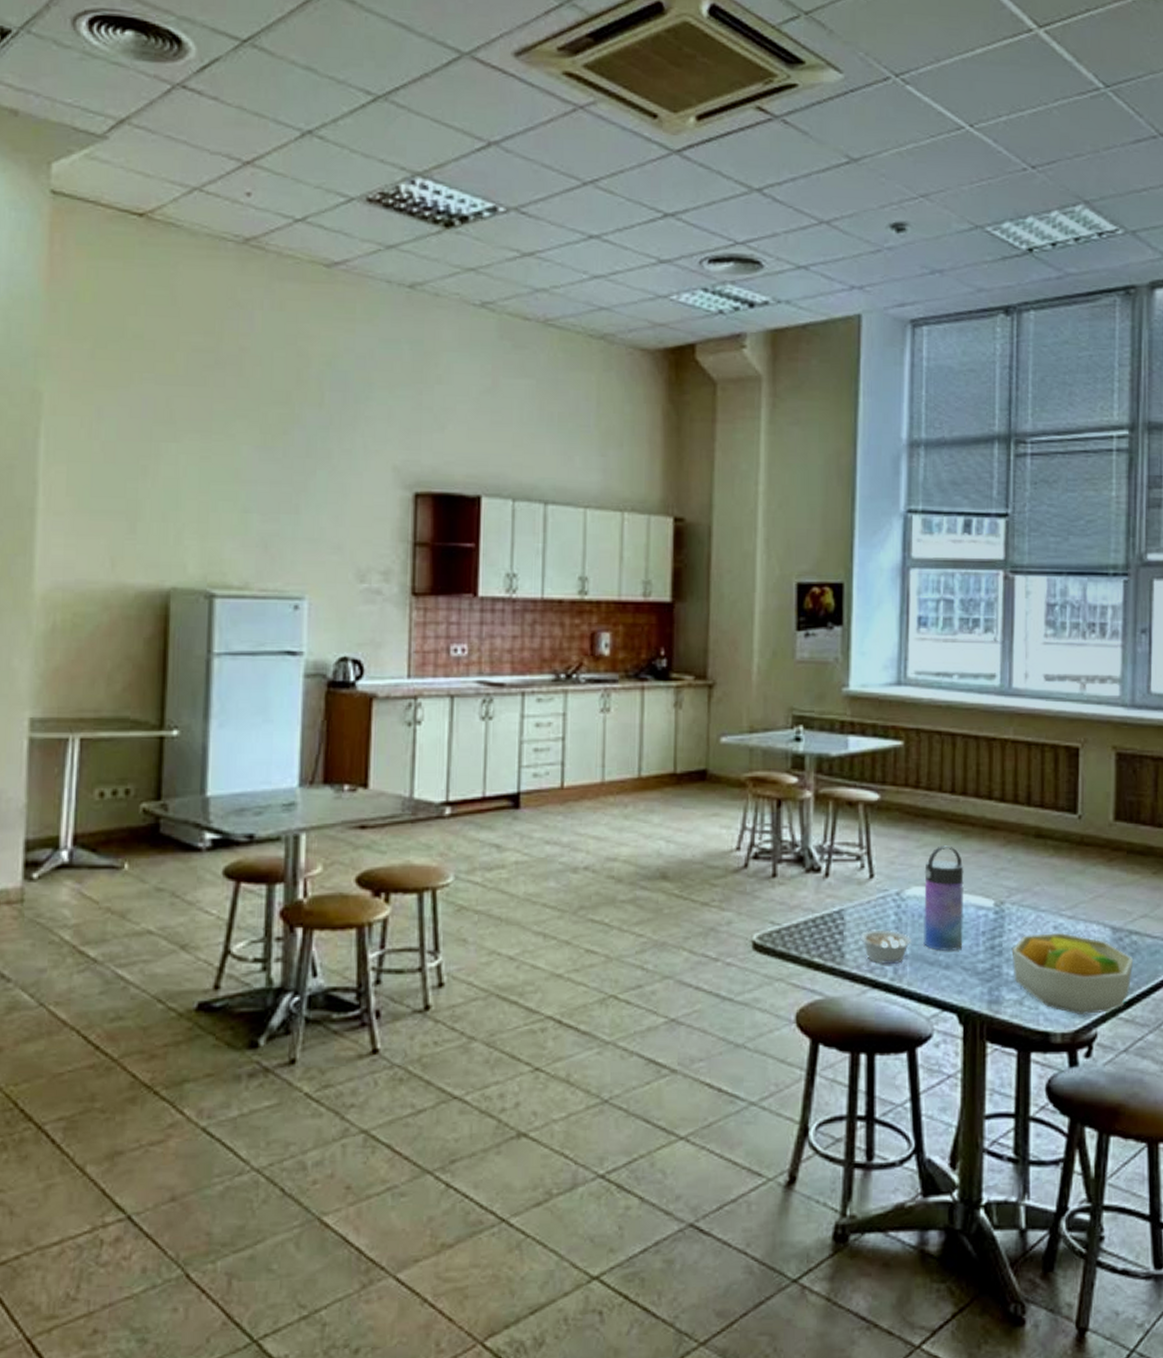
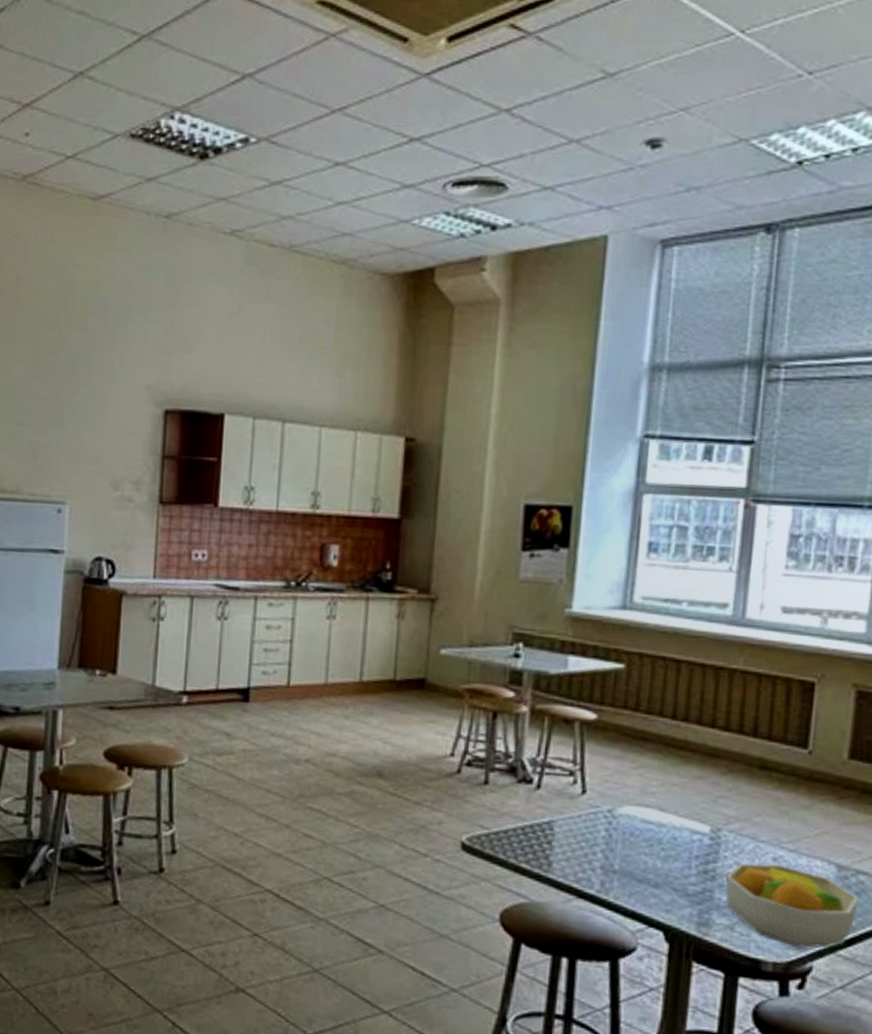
legume: present [858,929,912,965] -> none [567,842,621,879]
water bottle: present [924,845,964,951] -> none [633,768,681,871]

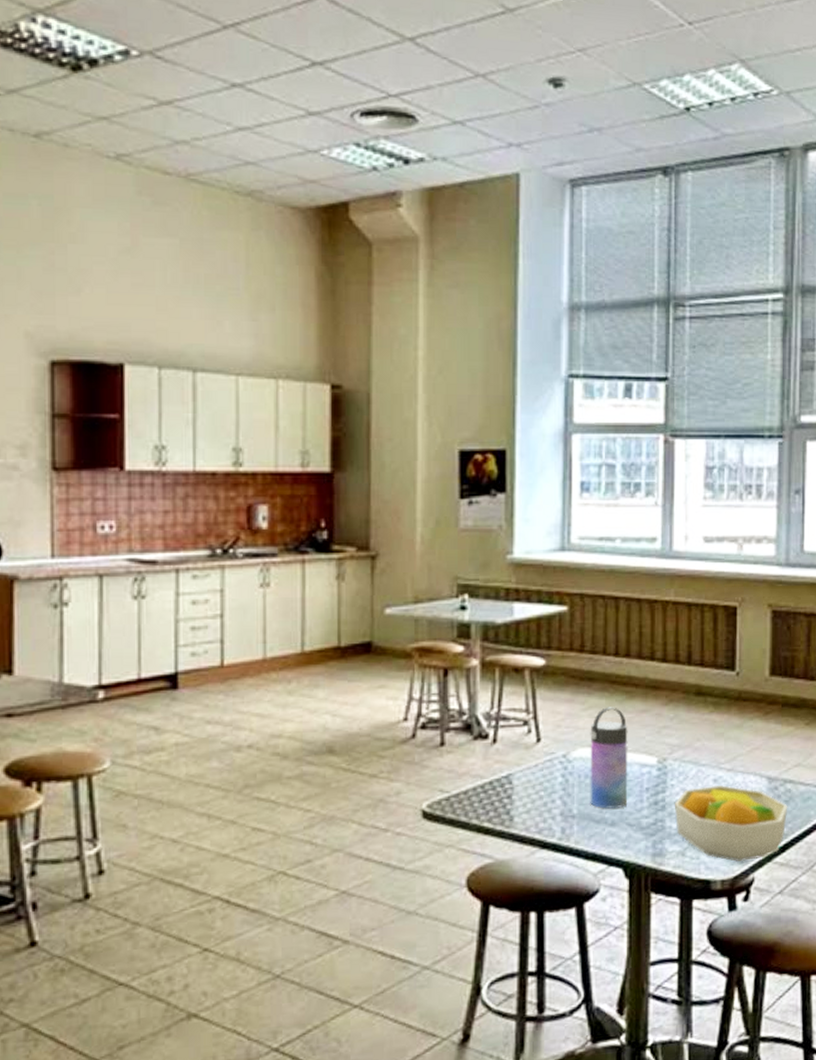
water bottle: none [633,768,681,871] -> present [590,707,628,809]

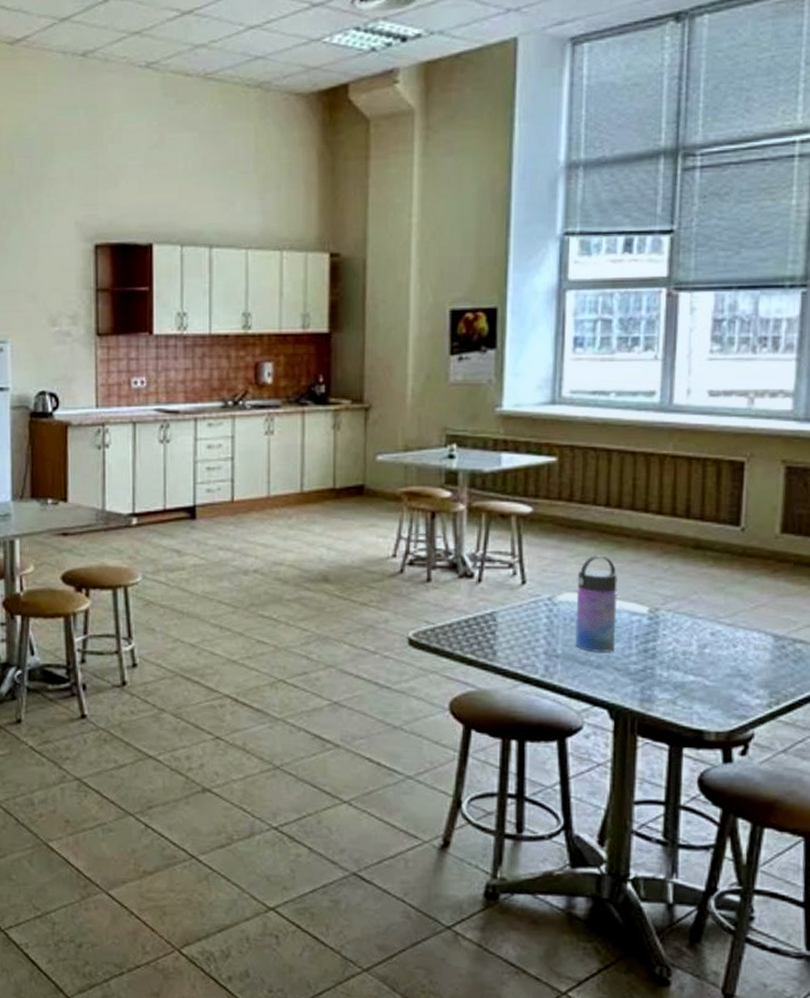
fruit bowl: present [674,785,788,862] -> none [665,638,797,716]

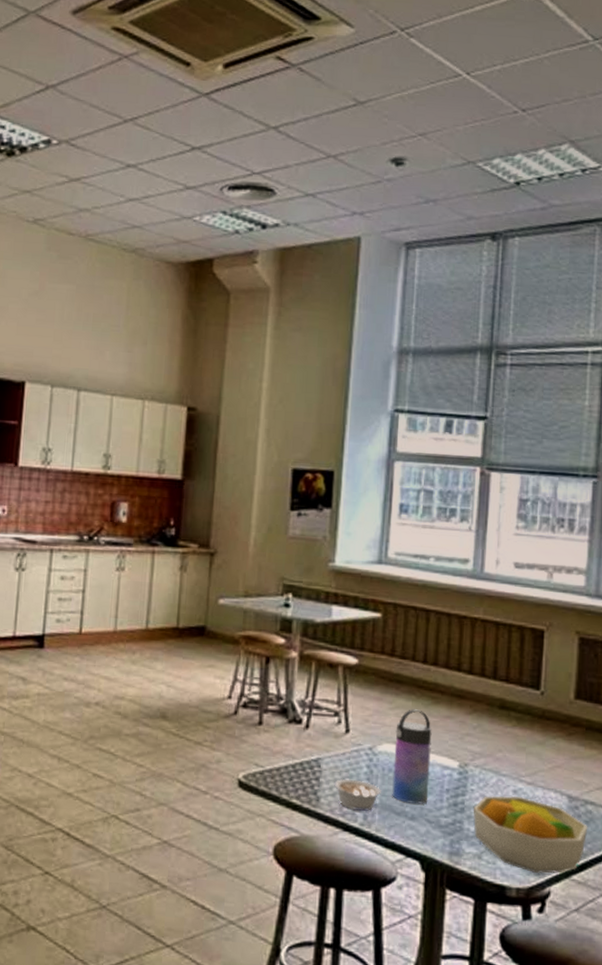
legume: none [510,631,563,663] -> present [333,778,381,812]
fruit bowl: none [665,638,797,716] -> present [473,795,588,874]

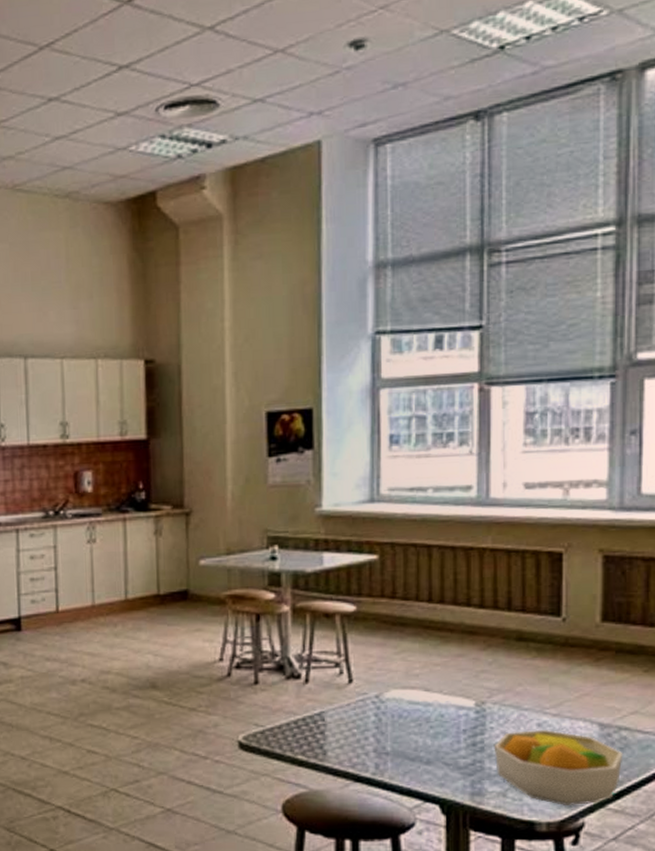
legume: present [333,778,381,812] -> none [339,729,392,761]
water bottle: present [392,709,432,804] -> none [403,651,444,748]

